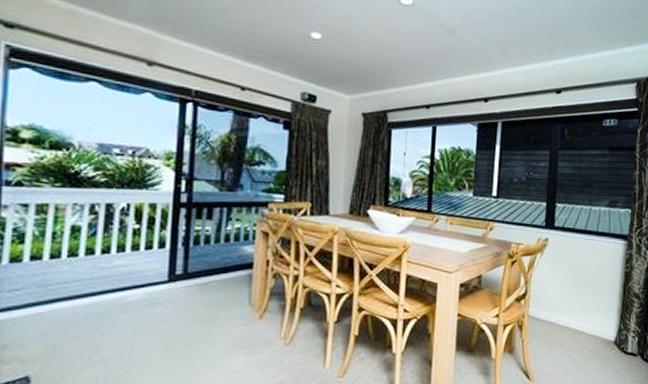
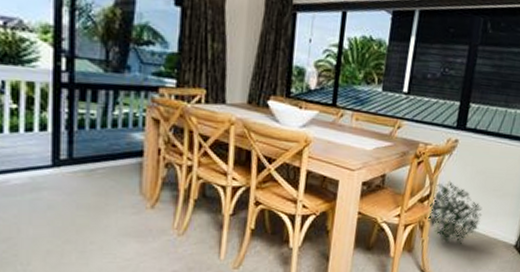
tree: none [526,279,578,344] -> present [427,181,482,245]

